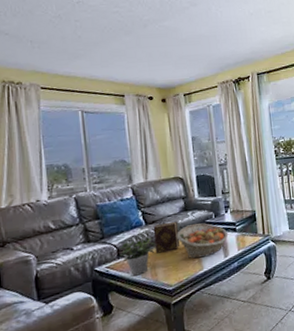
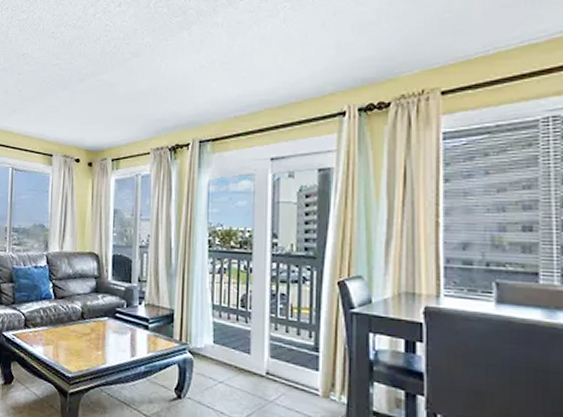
potted plant: present [119,237,157,277] -> none [26,312,63,352]
diary: present [153,221,180,254] -> none [60,300,87,335]
fruit basket: present [176,223,229,259] -> none [82,309,139,351]

